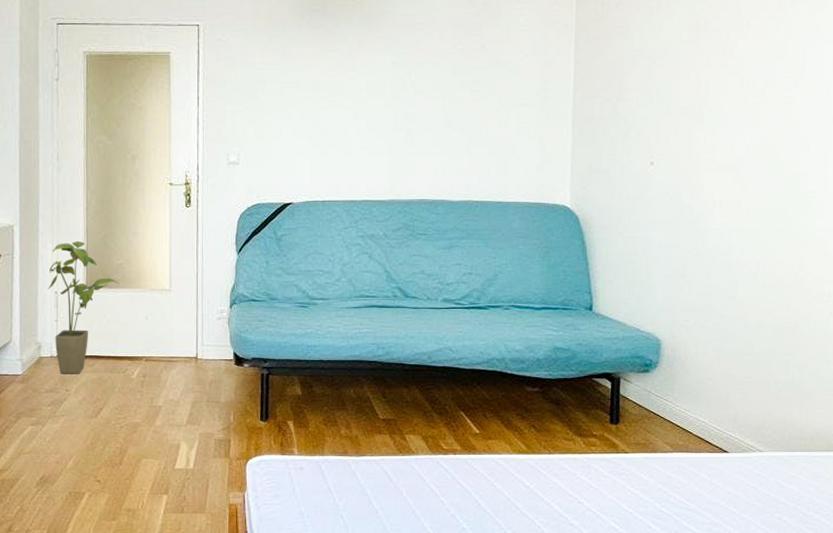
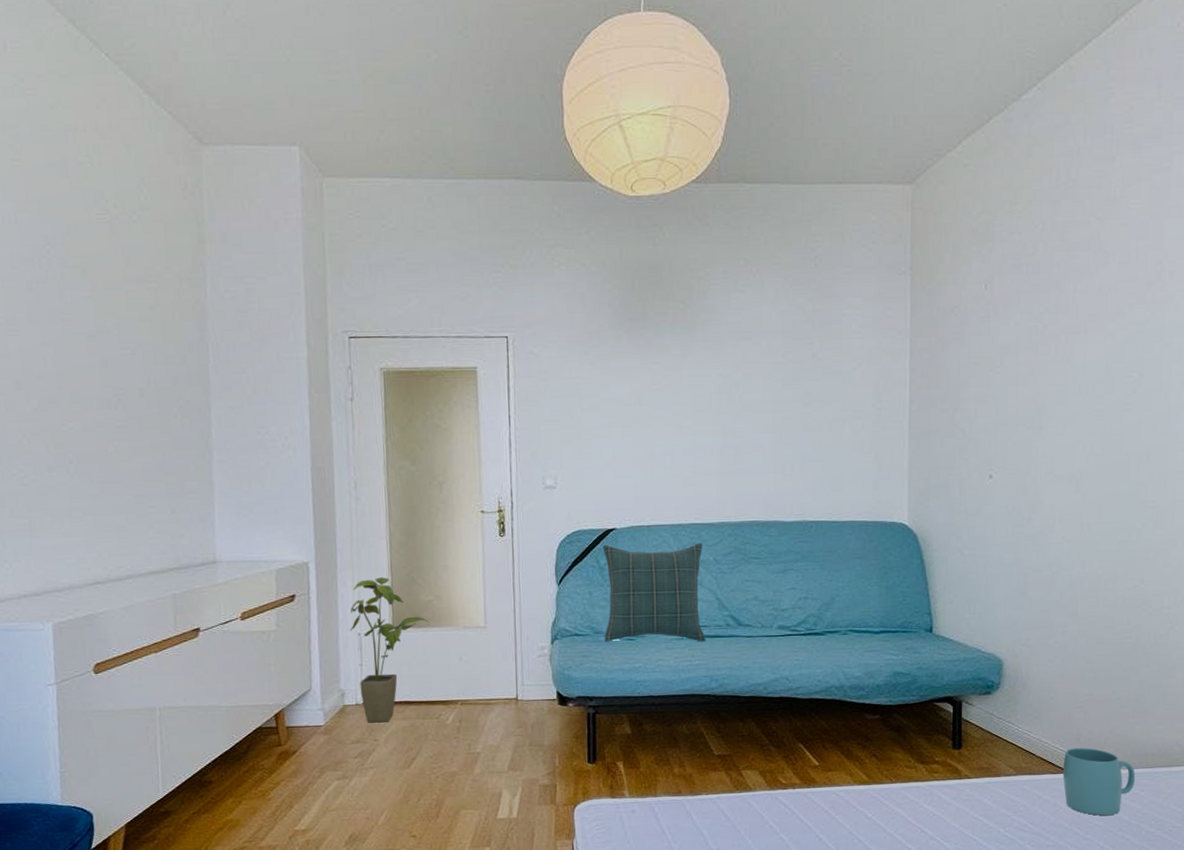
pillow: none [279,217,374,311] -> present [602,542,706,642]
mug: none [719,429,794,496] -> present [1062,748,1136,816]

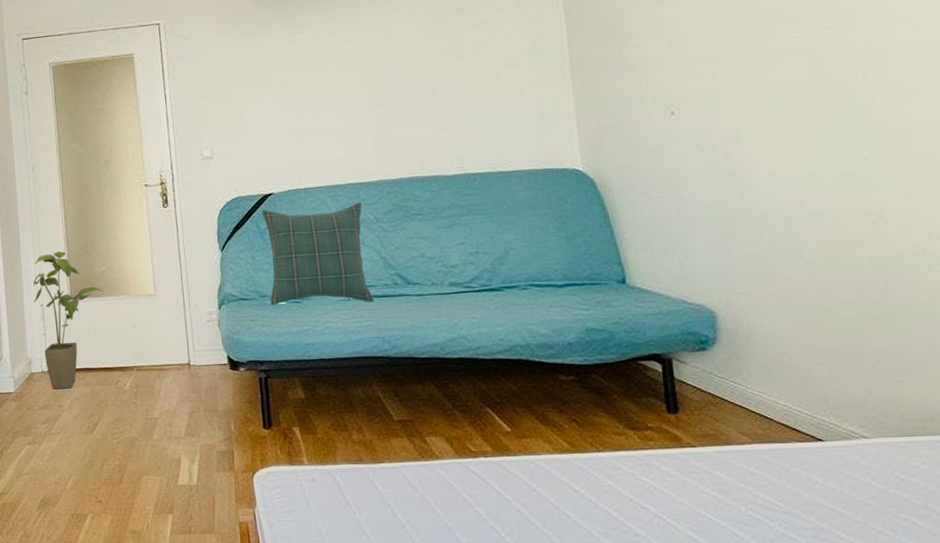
mug: present [1062,748,1136,816] -> none [811,411,912,493]

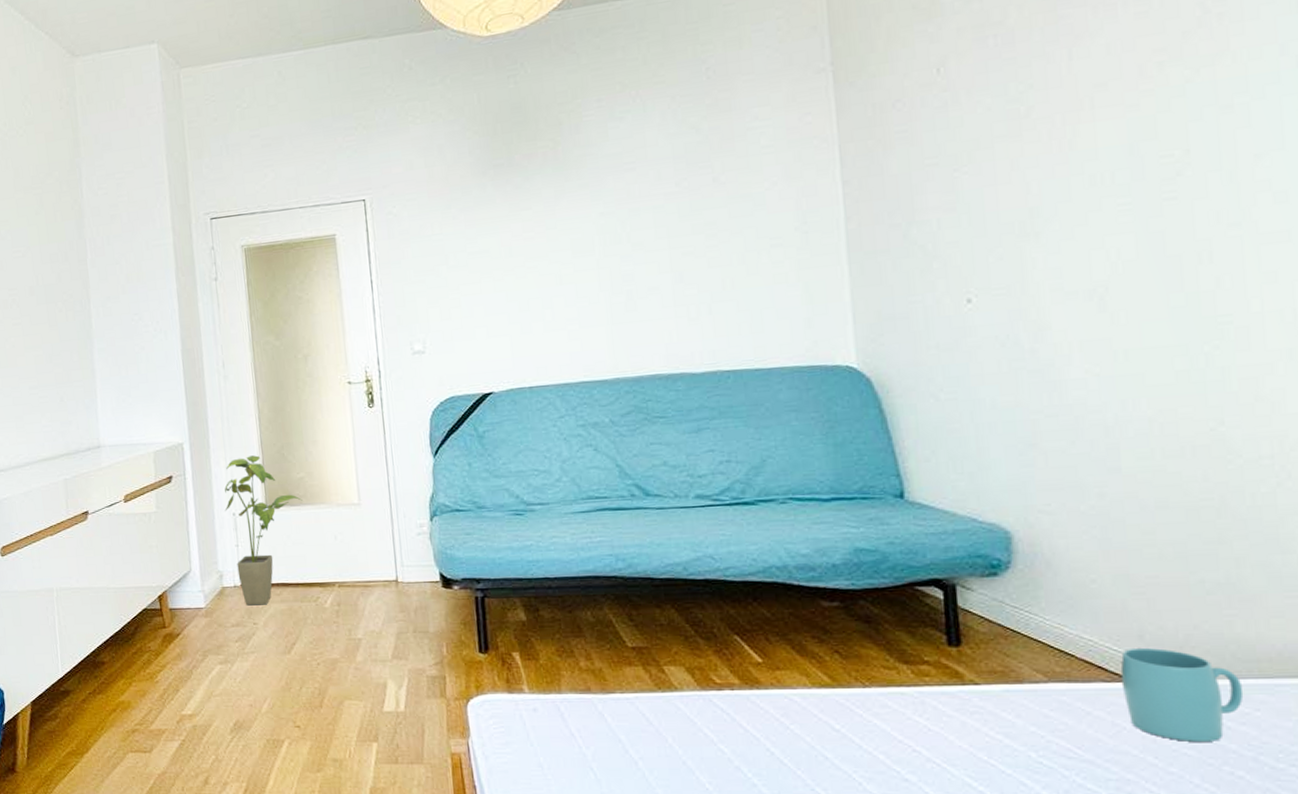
pillow: present [261,201,374,306] -> none [479,402,607,518]
mug: none [811,411,912,493] -> present [1120,648,1244,742]

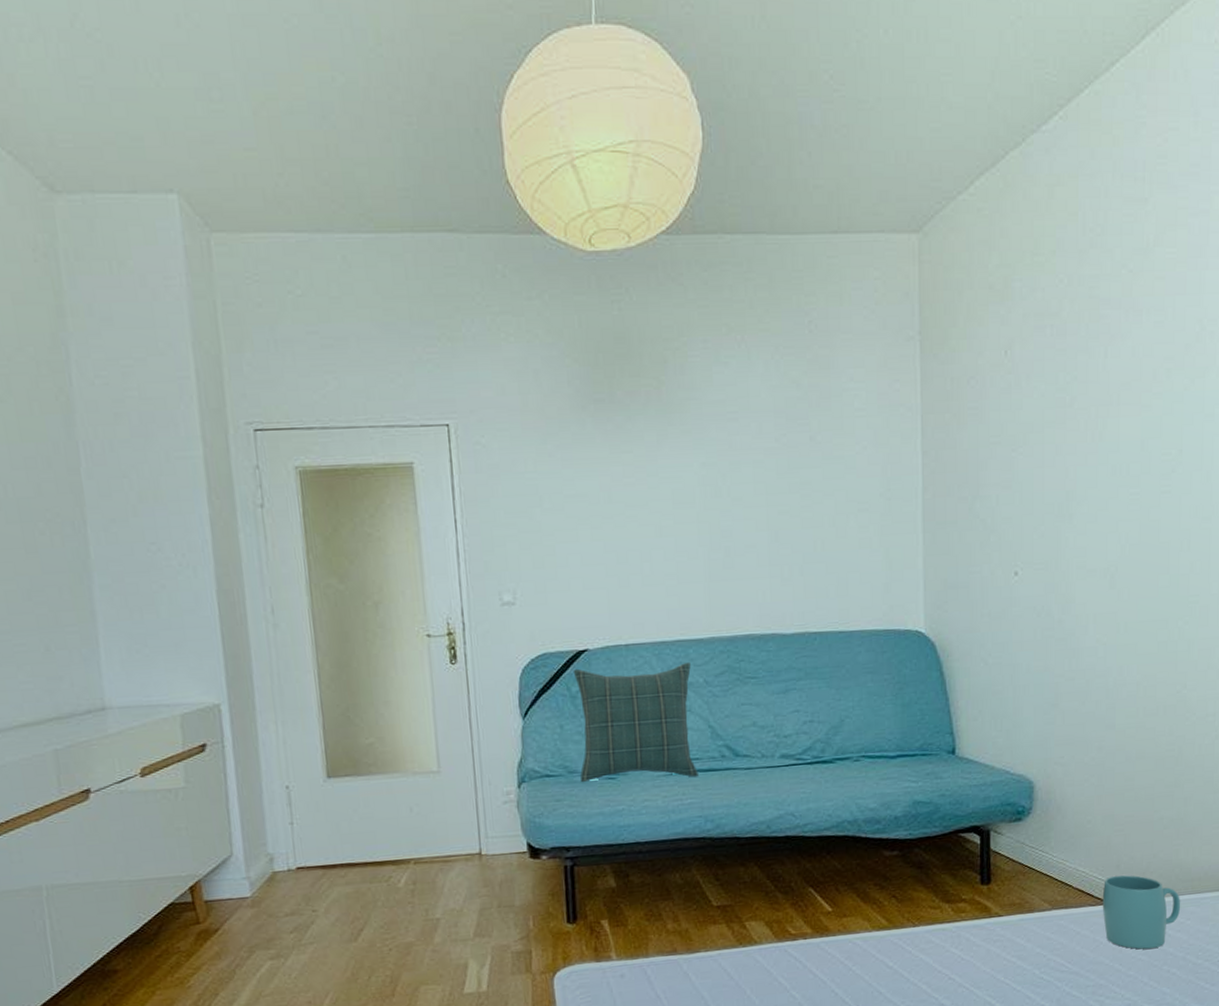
house plant: present [224,455,302,606] -> none [275,718,372,891]
pillow: none [479,402,607,518] -> present [572,661,698,783]

